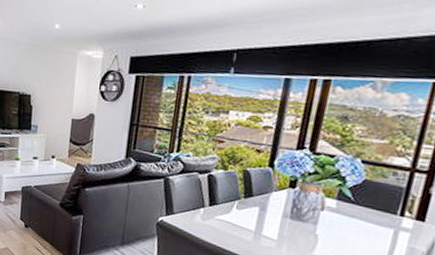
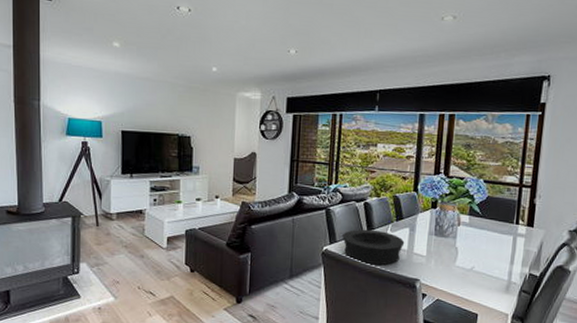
bowl: none [180,202,253,245] -> present [342,229,405,266]

